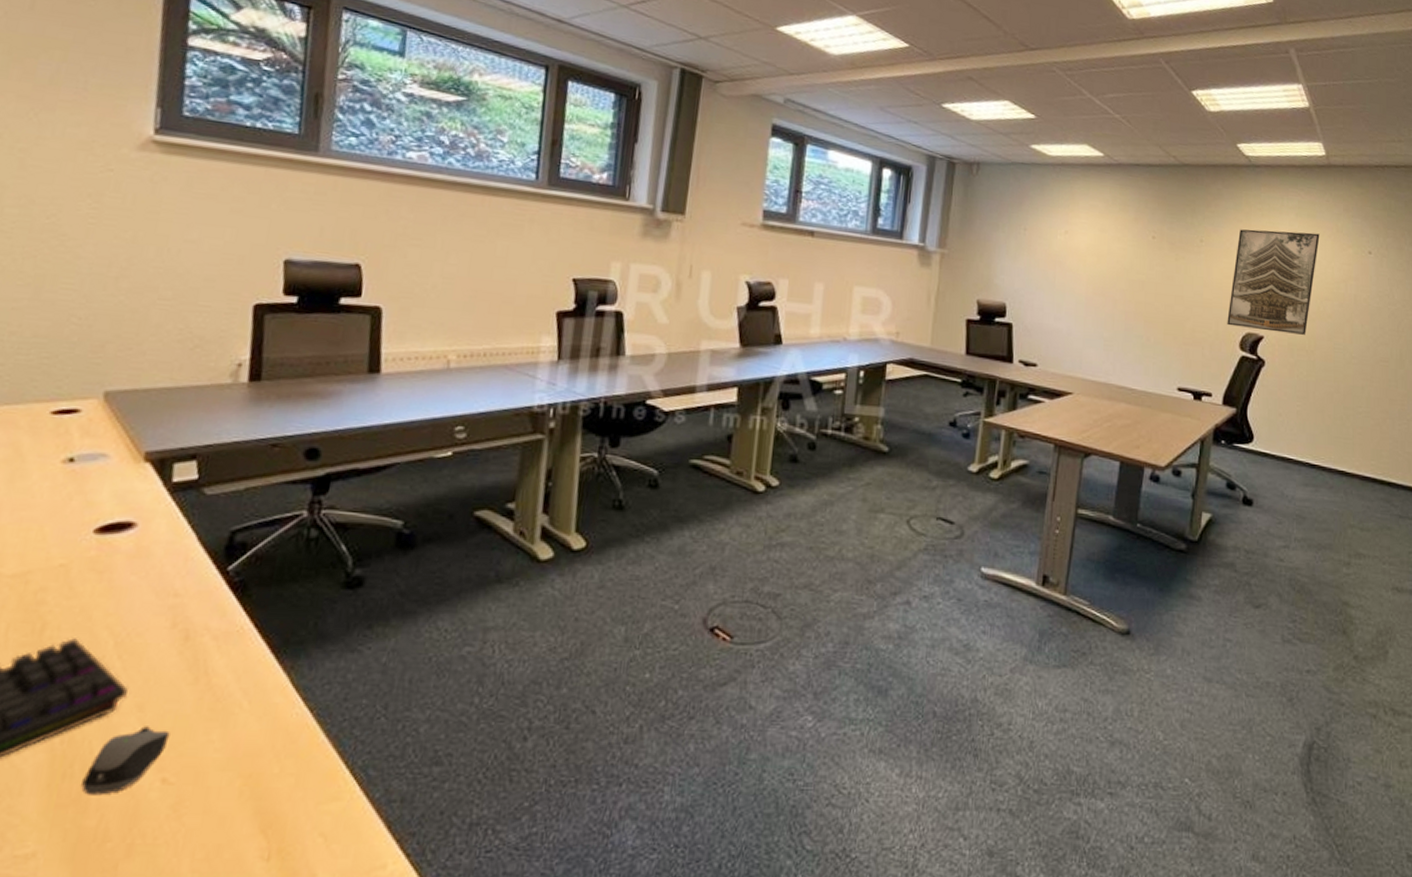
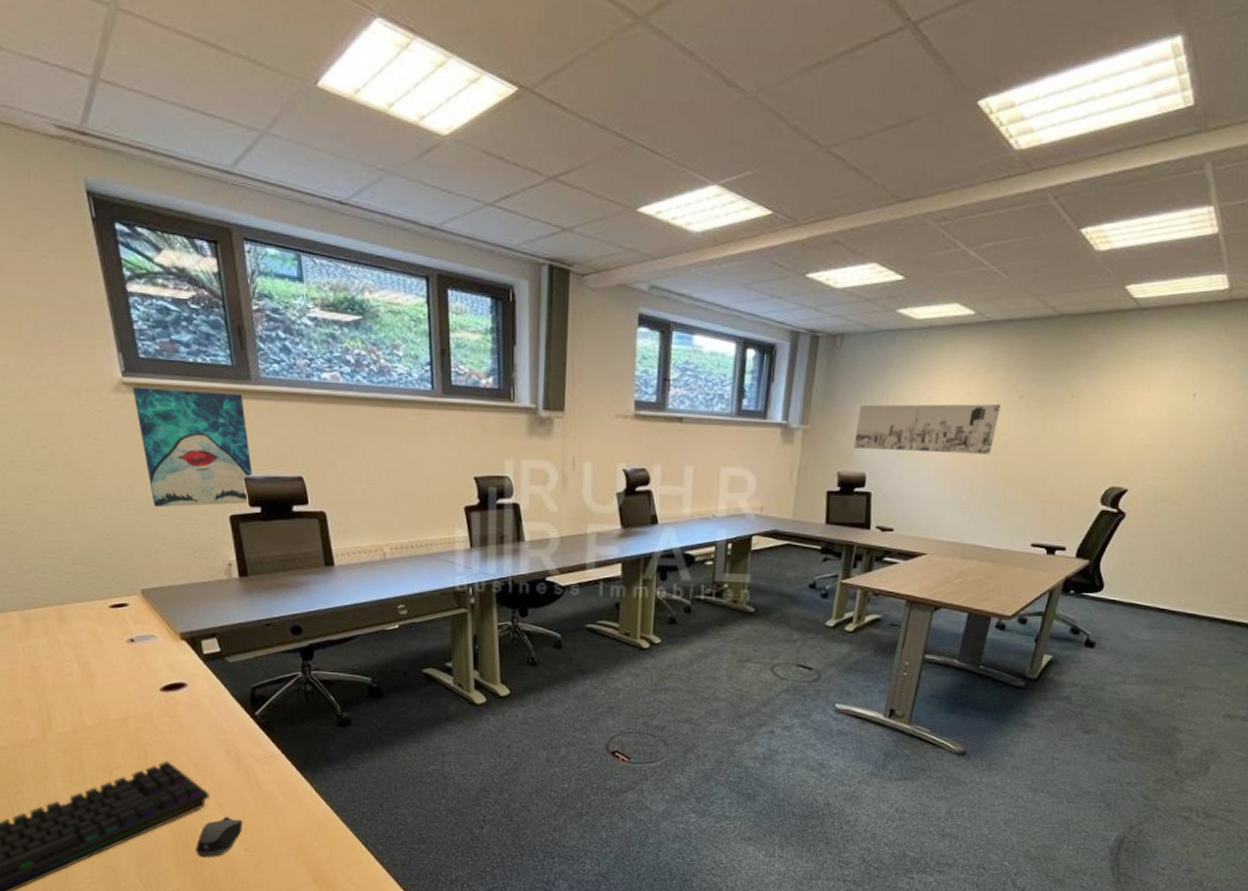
wall art: none [153,146,305,292] -> present [132,386,253,508]
wall art: none [993,233,1135,292] -> present [853,403,1001,455]
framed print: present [1227,229,1320,335] -> none [1090,378,1207,485]

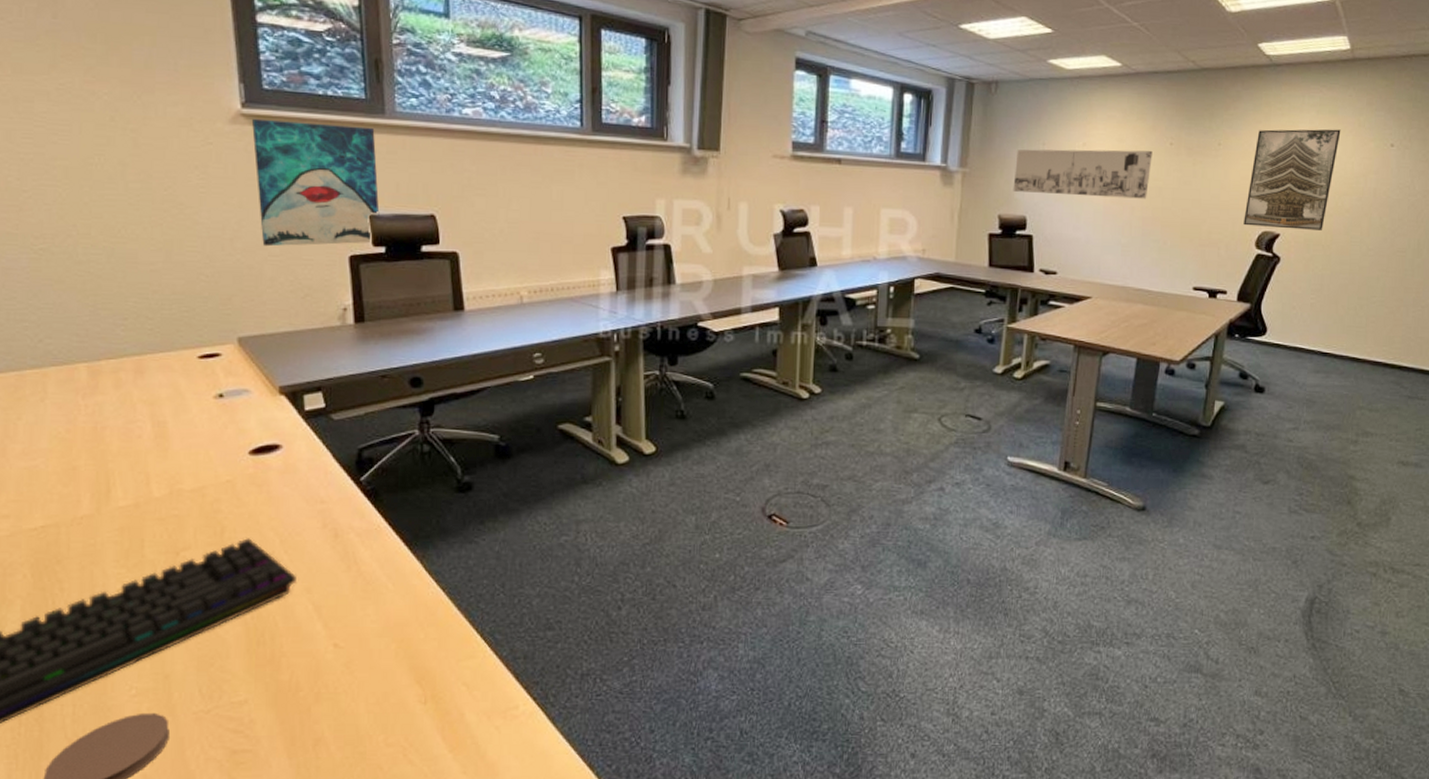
computer mouse: present [196,816,243,858] -> none [273,604,335,657]
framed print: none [1090,378,1207,485] -> present [1243,129,1341,230]

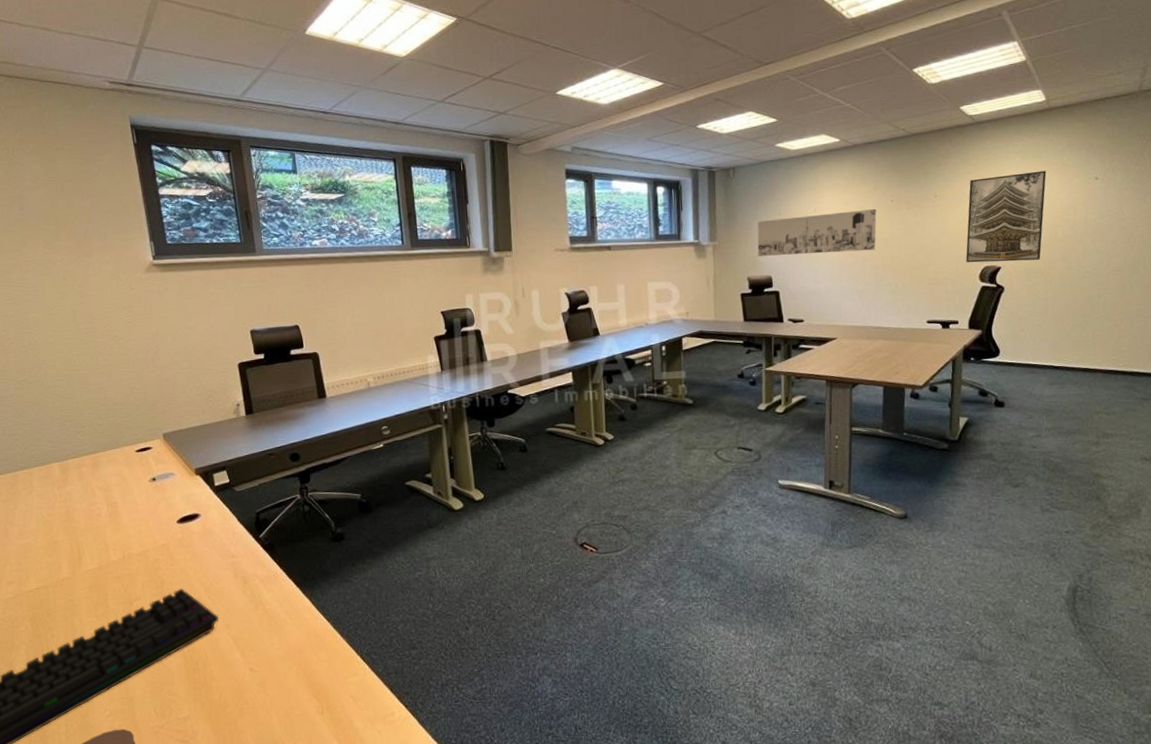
wall art: present [251,118,380,247] -> none [160,263,258,362]

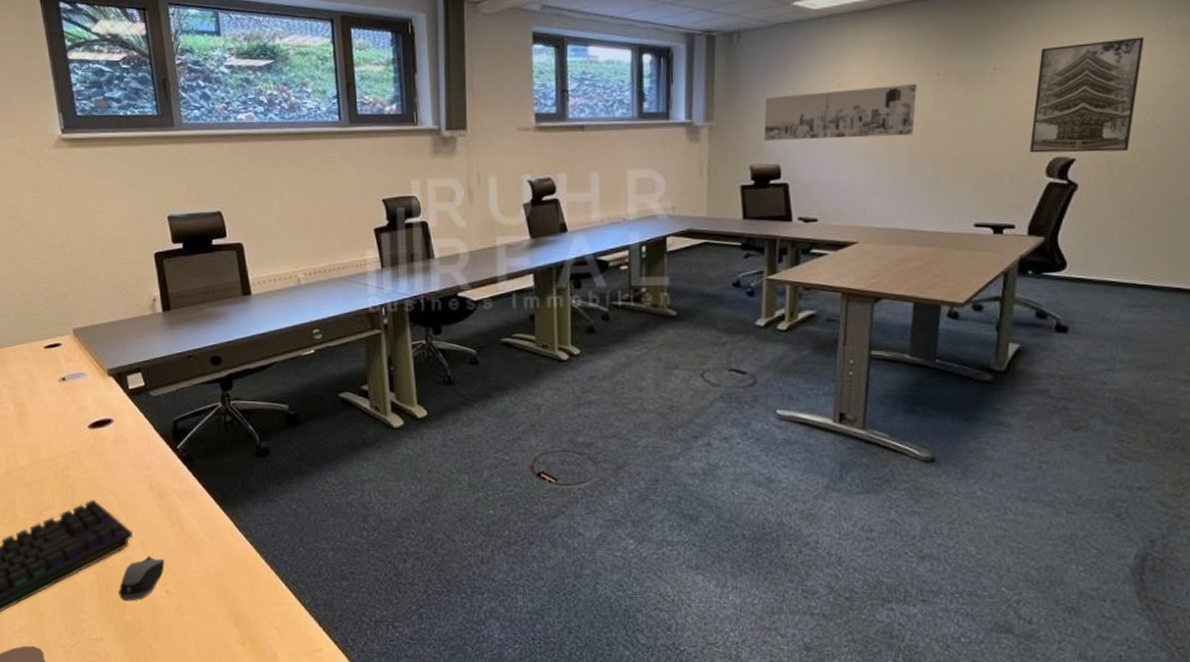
computer mouse: none [205,638,249,681] -> present [119,556,165,601]

